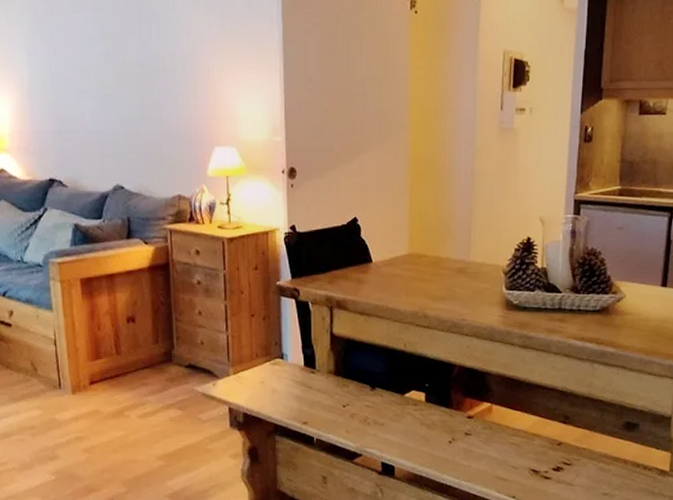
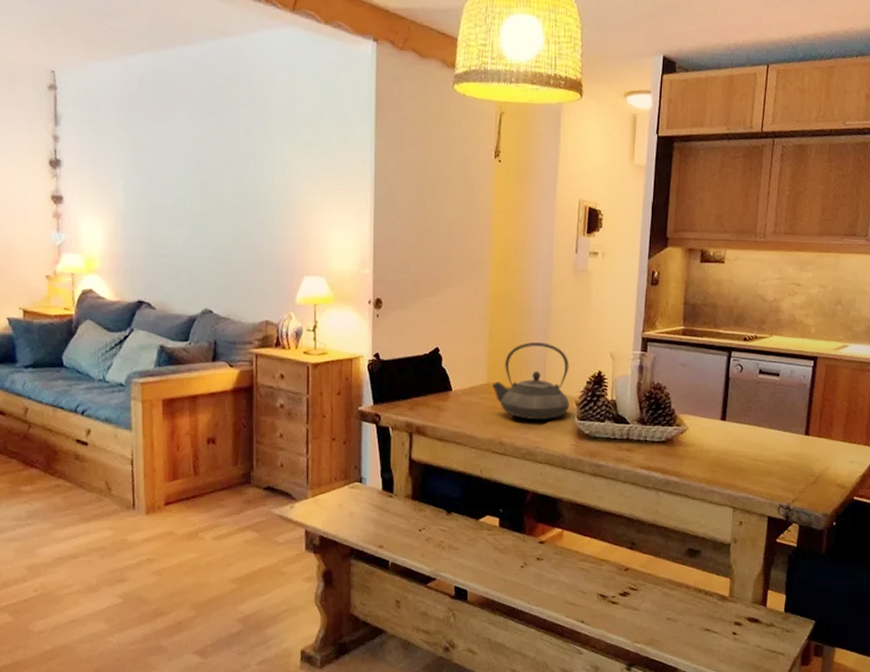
teapot: none [413,209,497,290] -> present [491,342,570,419]

